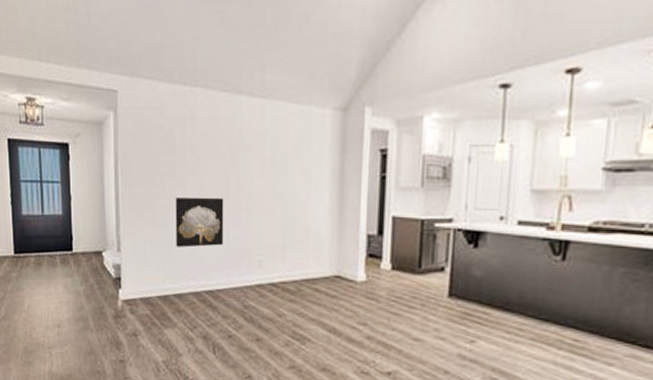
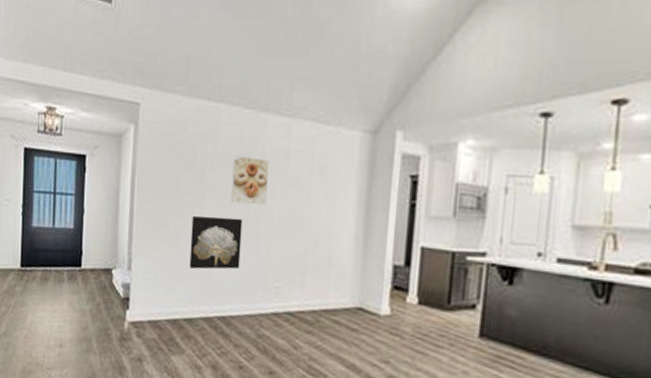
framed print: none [211,137,245,183] -> present [231,155,269,205]

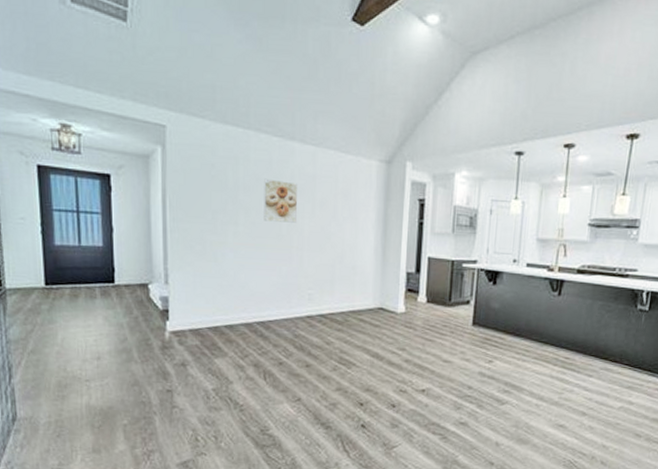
wall art: present [189,216,243,270] -> none [227,233,276,281]

